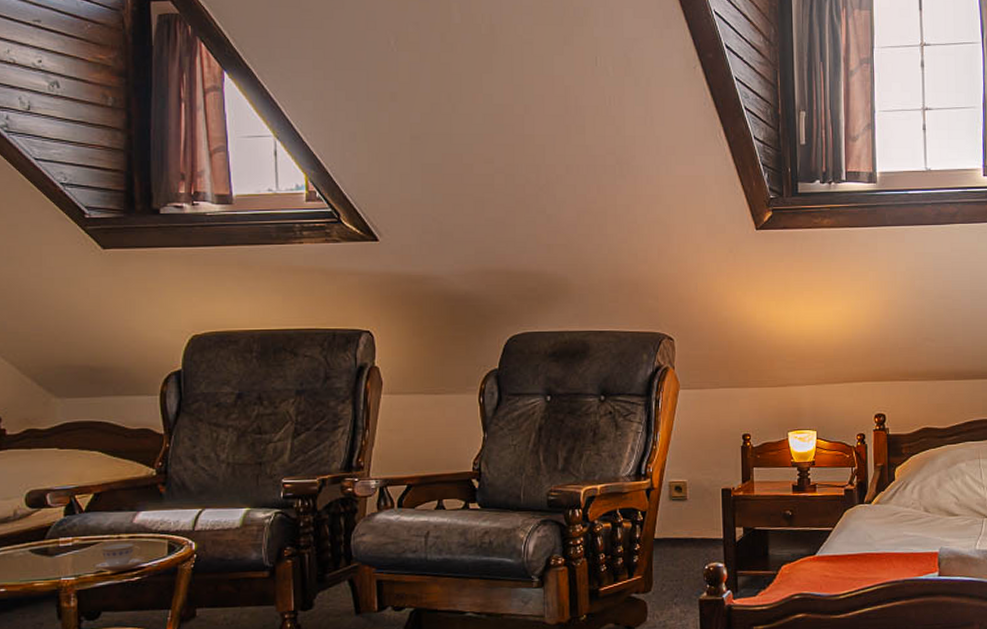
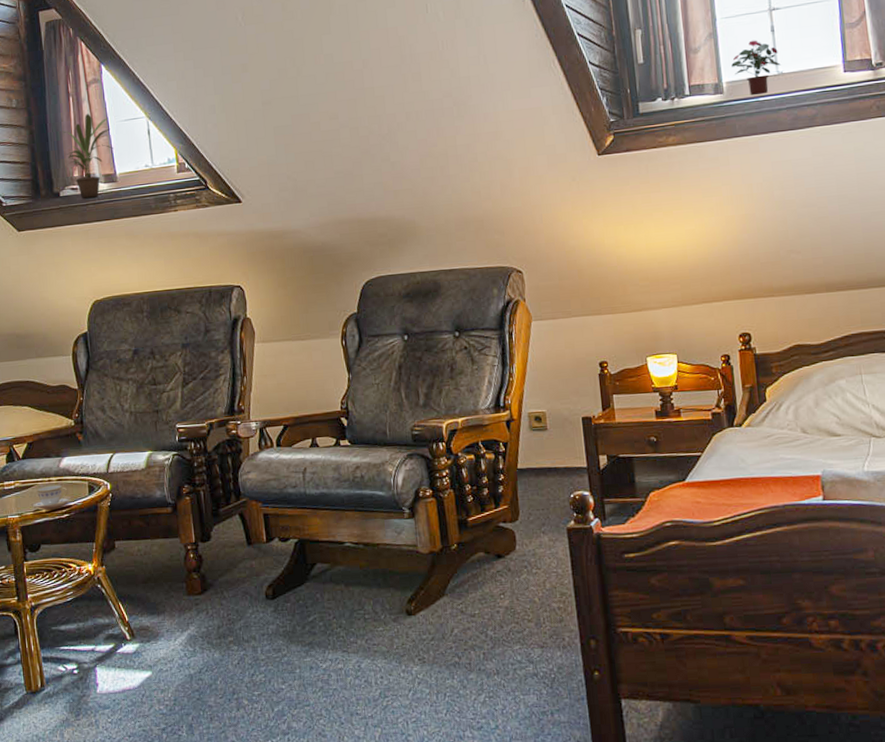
potted plant: none [170,123,231,220] -> present [63,113,113,200]
potted flower: none [885,135,930,189] -> present [731,40,782,96]

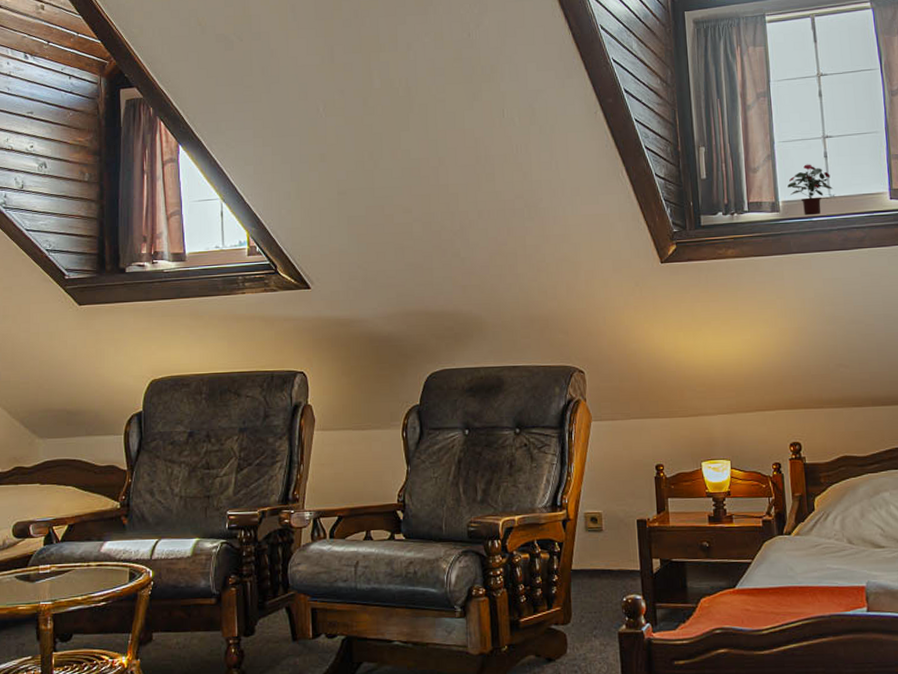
teacup: present [30,485,72,511] -> none [65,570,111,598]
potted plant: present [63,113,113,200] -> none [135,191,184,277]

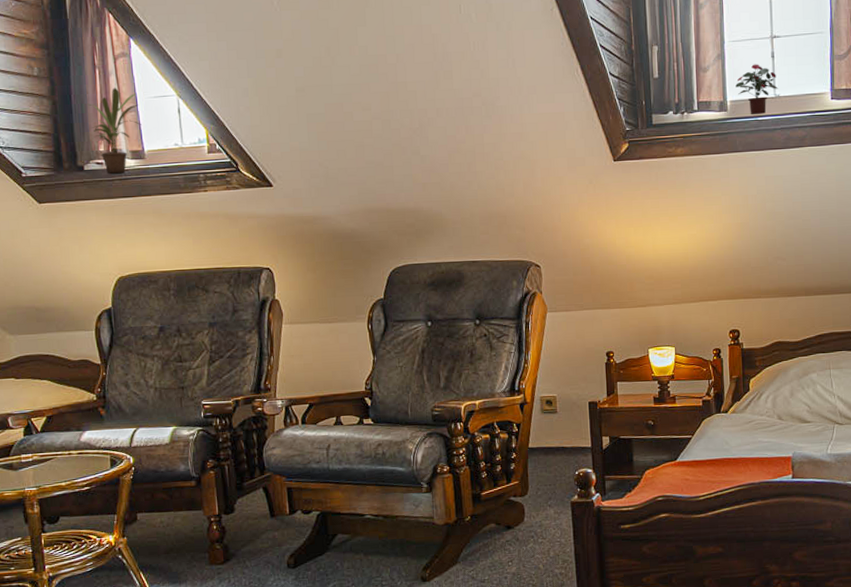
potted plant: none [135,191,184,277] -> present [89,87,142,175]

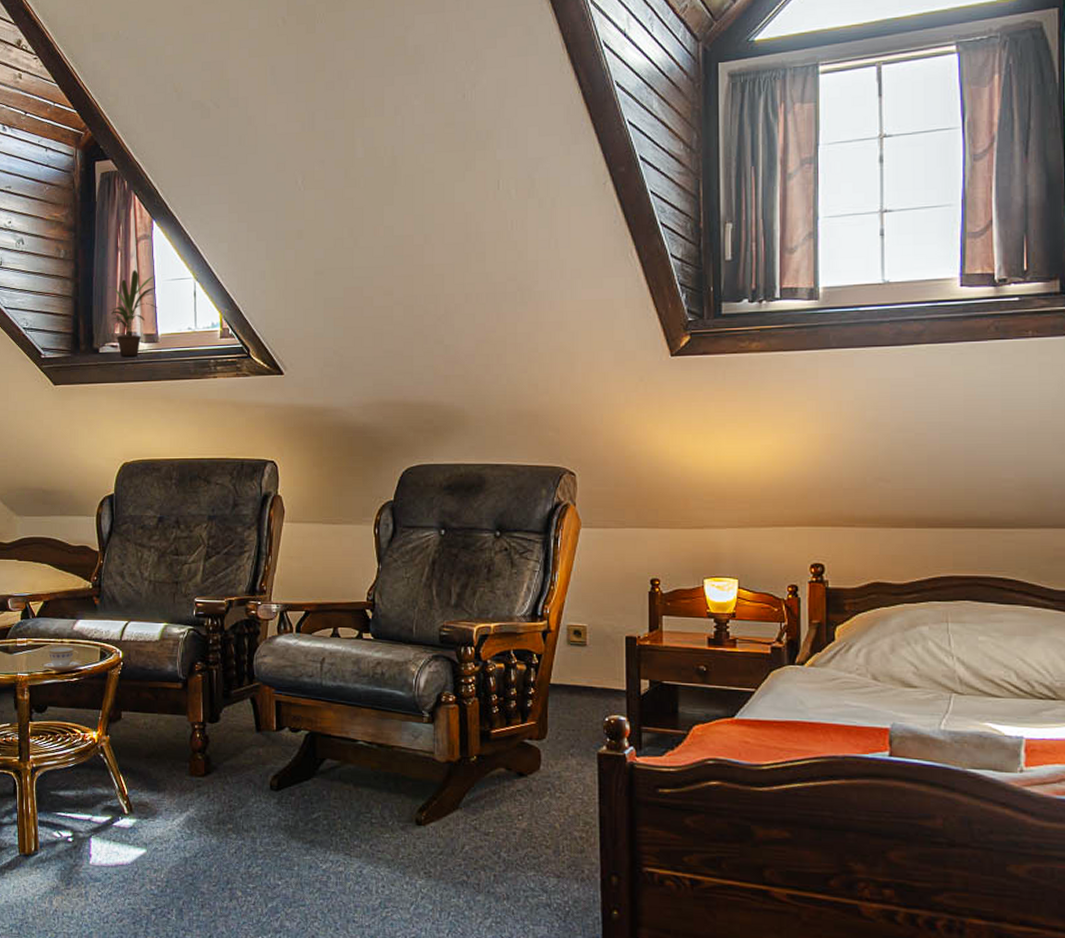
teacup: none [48,458,93,484] -> present [40,647,83,673]
potted flower: present [735,64,779,115] -> none [831,243,889,305]

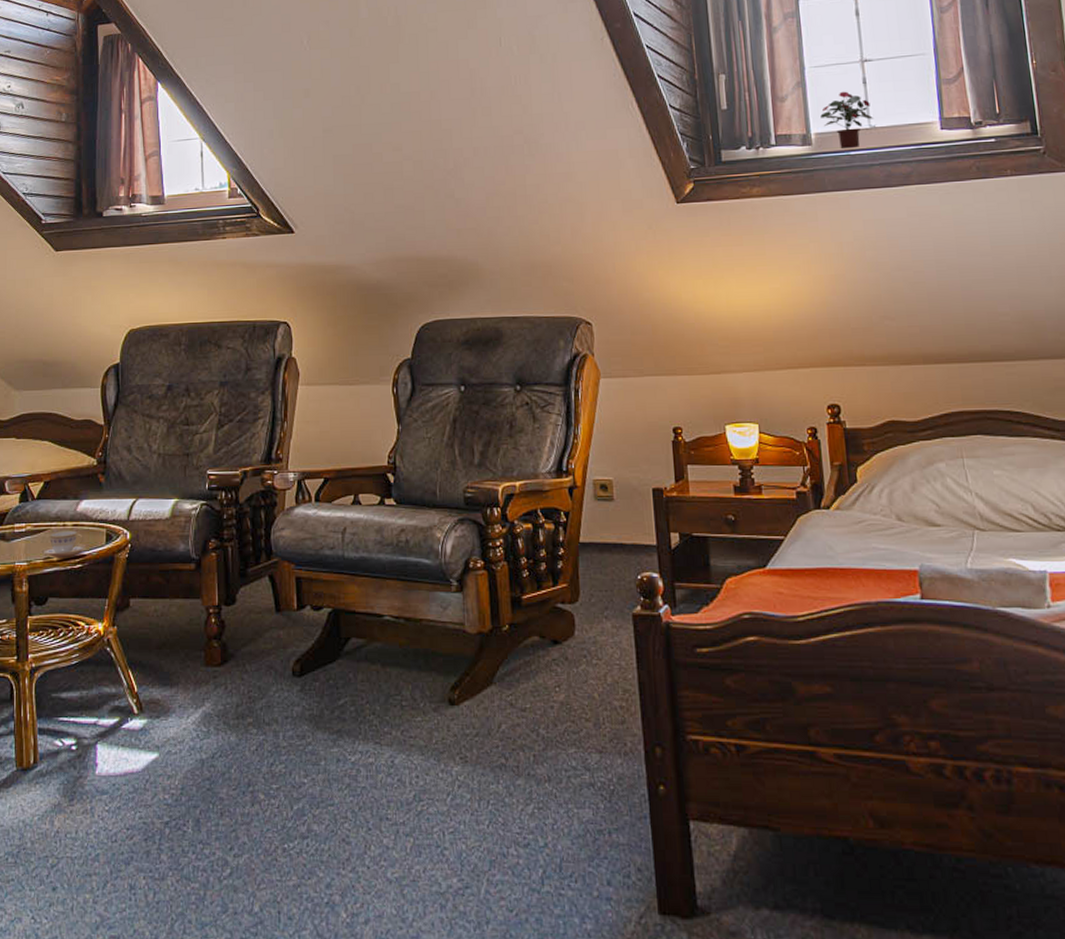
potted plant: present [109,269,157,358] -> none [112,131,163,221]
potted flower: none [831,243,889,305] -> present [820,91,874,149]

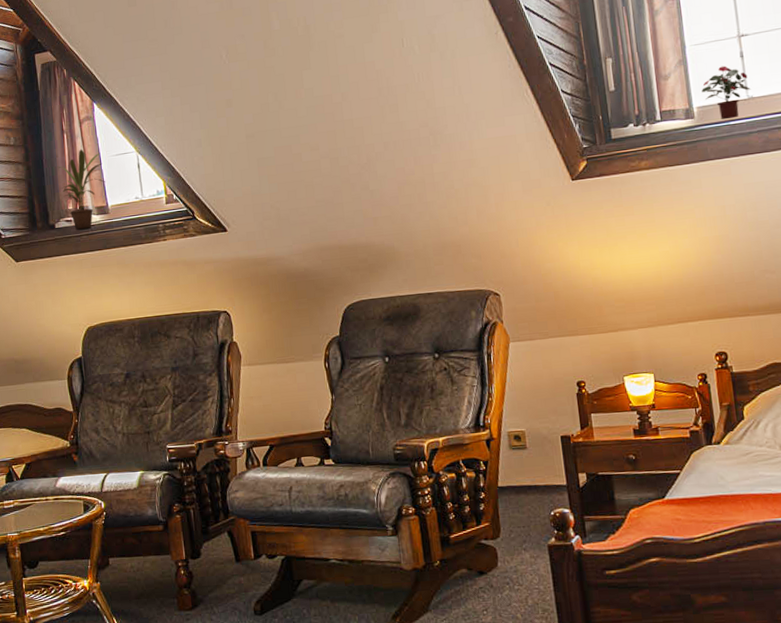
teacup: present [40,530,87,560] -> none [28,503,68,529]
potted plant: none [112,131,163,221] -> present [58,149,105,231]

